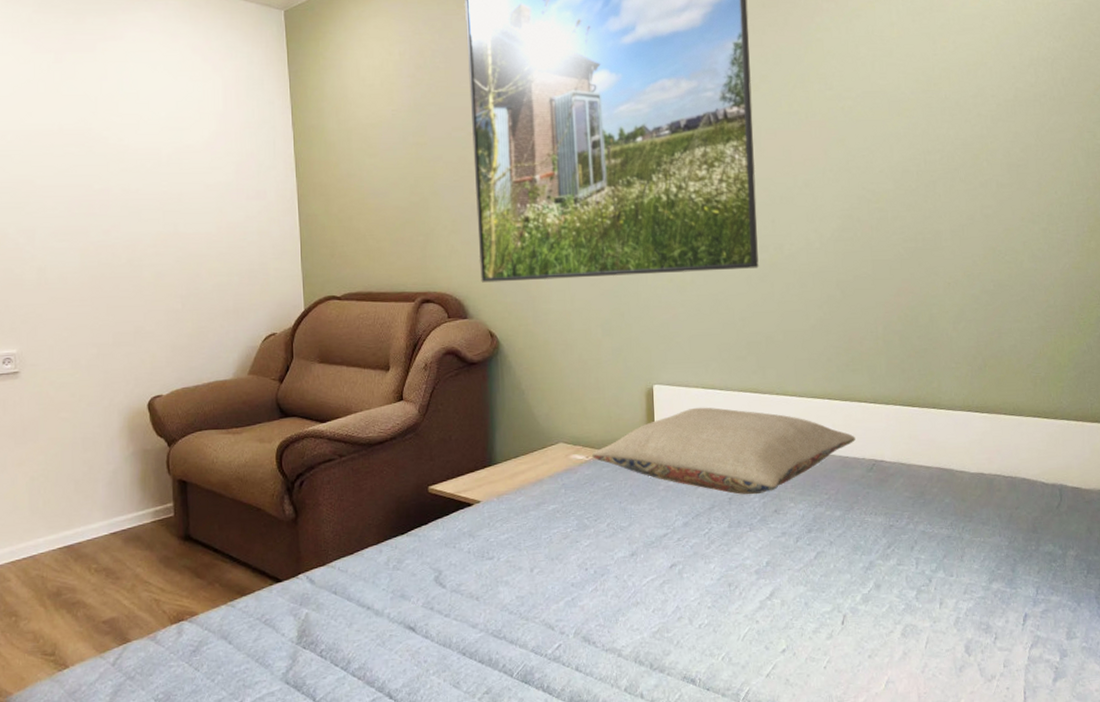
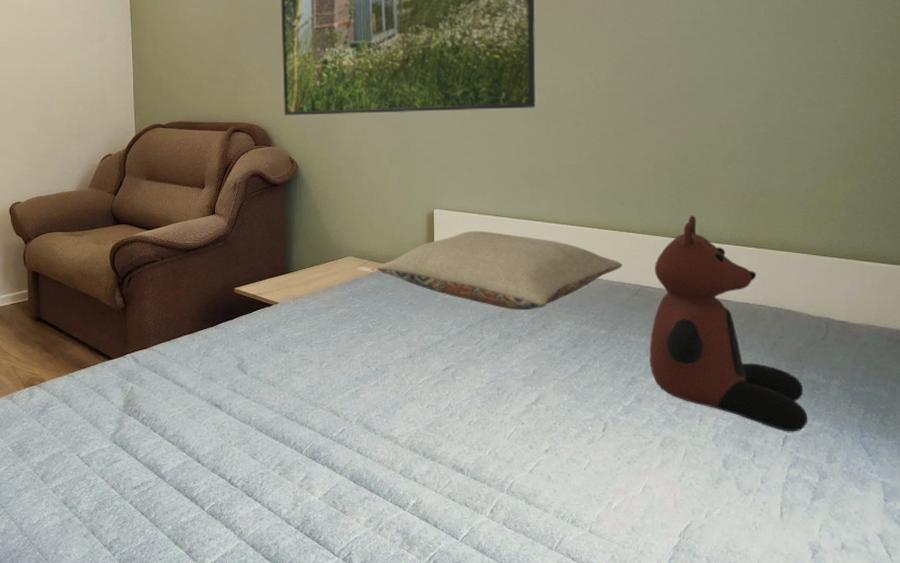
teddy bear: none [886,381,1047,610] -> present [649,215,808,432]

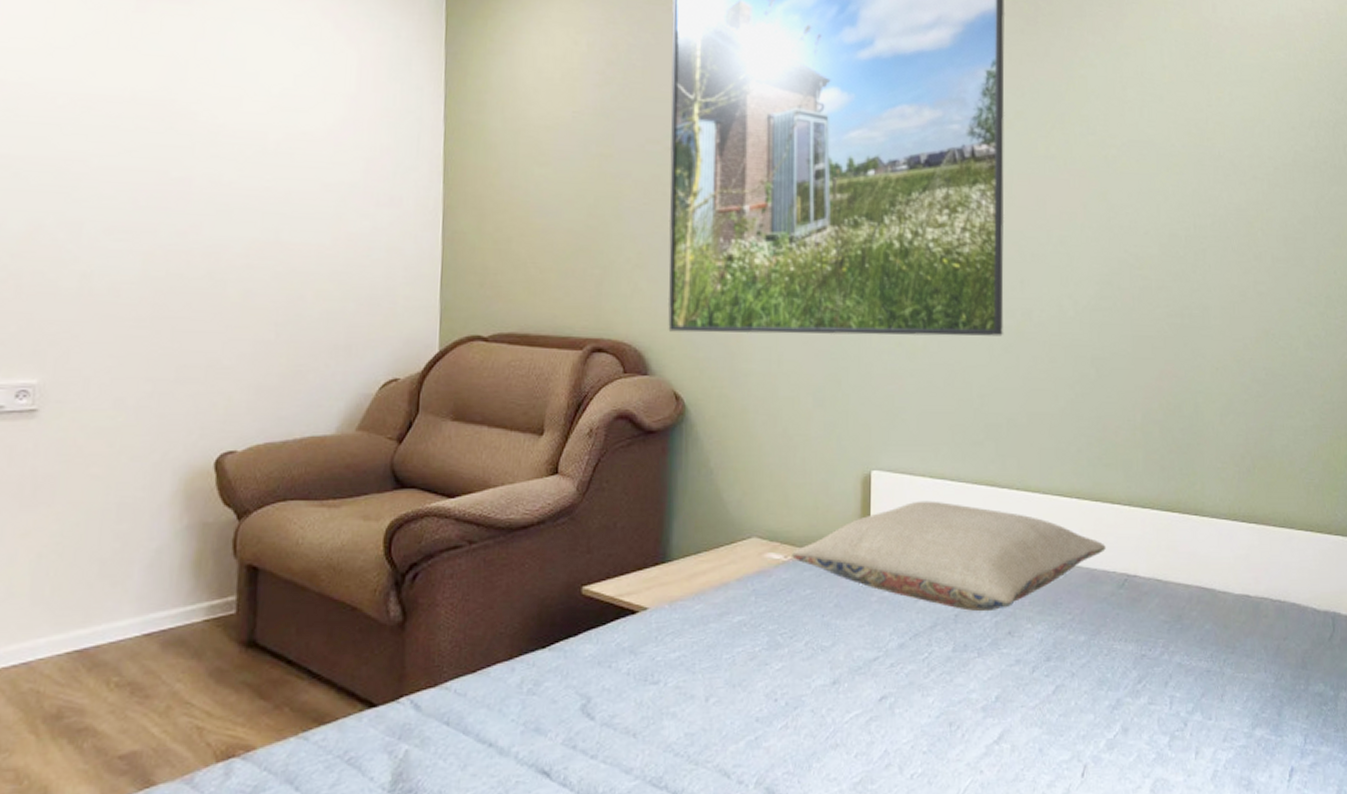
teddy bear: present [649,215,808,432] -> none [1137,481,1316,762]

